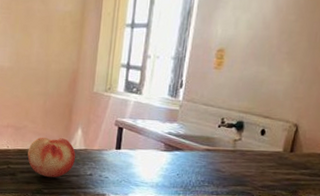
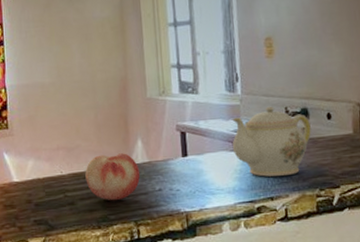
teapot: none [163,115,243,180] -> present [232,106,311,177]

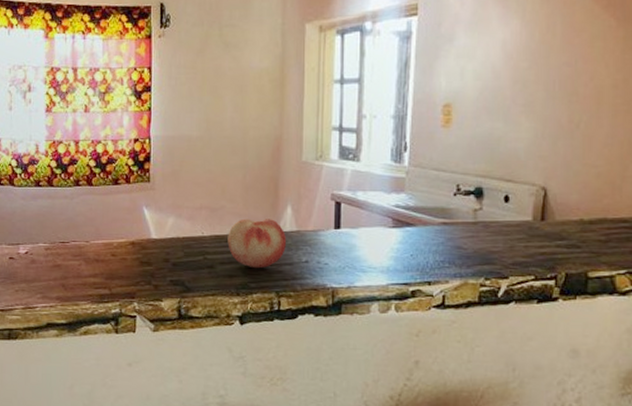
teapot: present [232,106,311,177] -> none [391,182,484,260]

